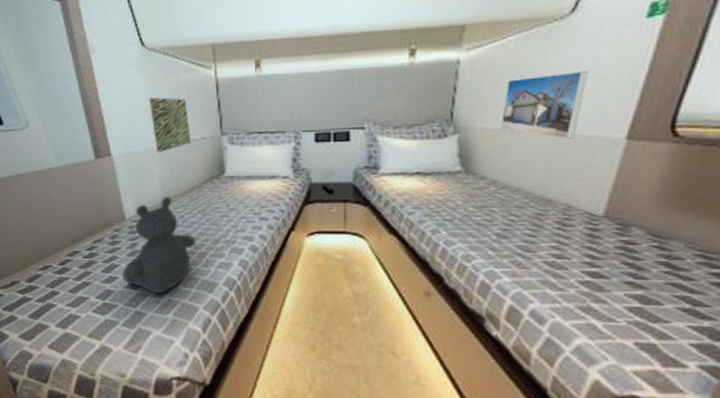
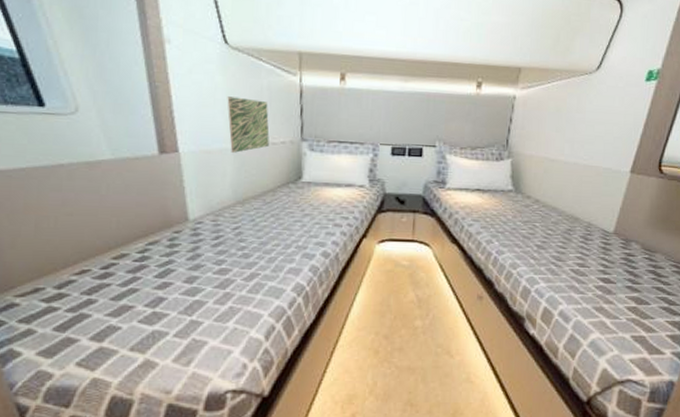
teddy bear: present [122,196,196,294] -> none [179,198,266,301]
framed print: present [500,71,589,139] -> none [543,116,607,170]

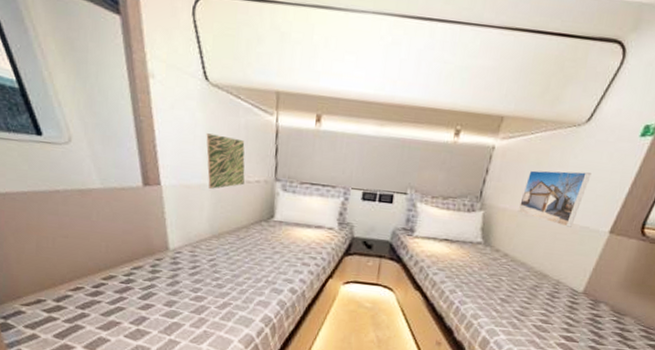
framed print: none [543,116,607,170] -> present [517,170,592,227]

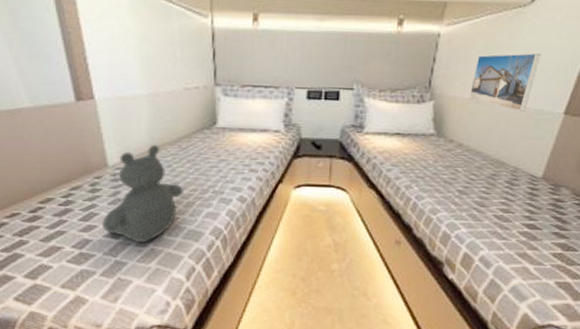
teddy bear: none [159,232,238,325] -> present [102,144,183,243]
wall art: present [206,133,245,189] -> none [139,41,183,99]

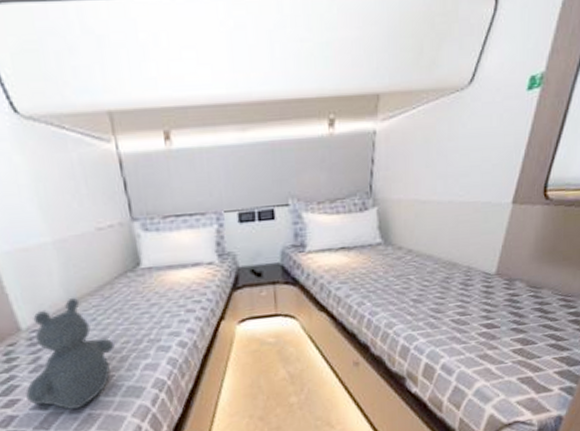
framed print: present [468,53,541,111] -> none [413,141,484,207]

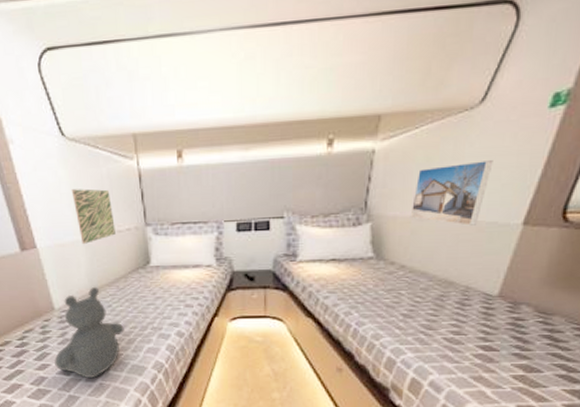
wall art: none [32,178,95,247] -> present [71,189,116,244]
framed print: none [413,141,484,207] -> present [410,160,494,226]

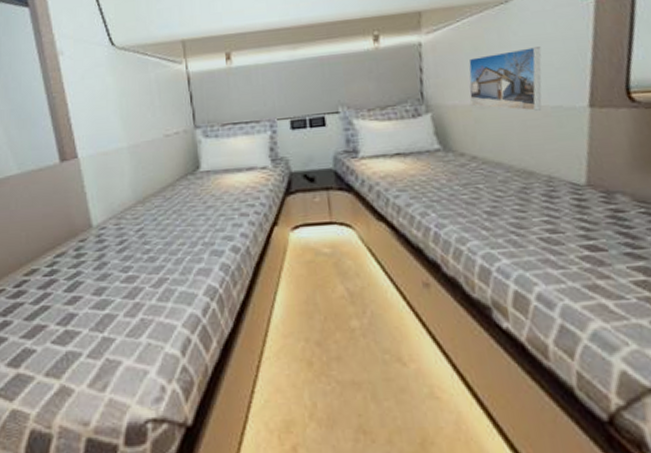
teddy bear: present [54,286,124,379] -> none [88,197,171,313]
wall art: present [71,189,116,244] -> none [118,94,163,151]

